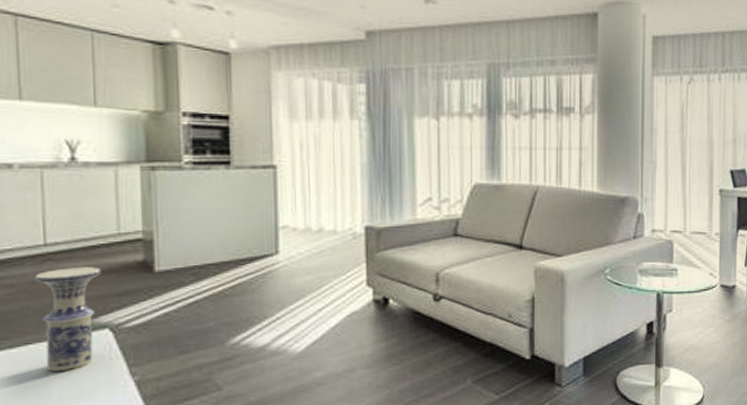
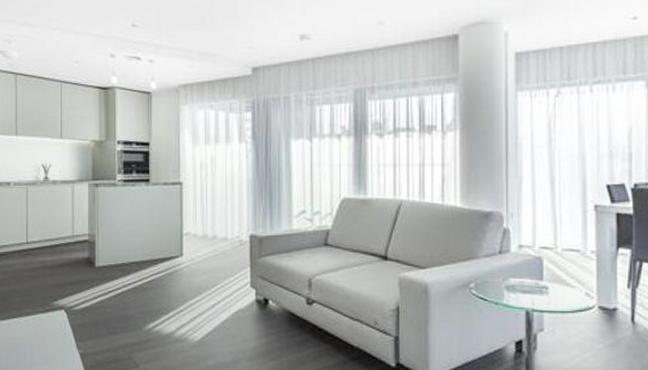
vase: present [34,267,101,372] -> none [19,261,61,341]

